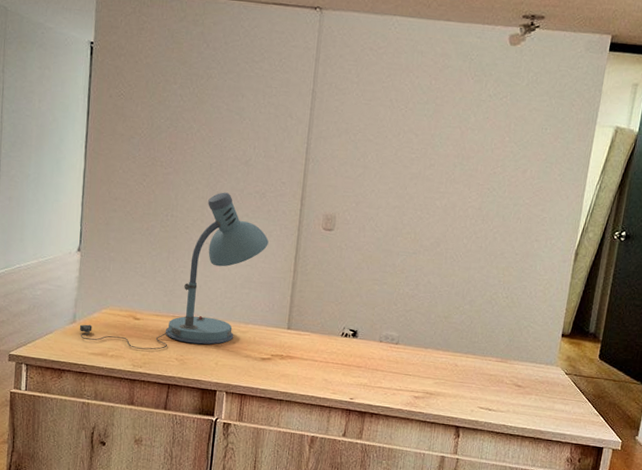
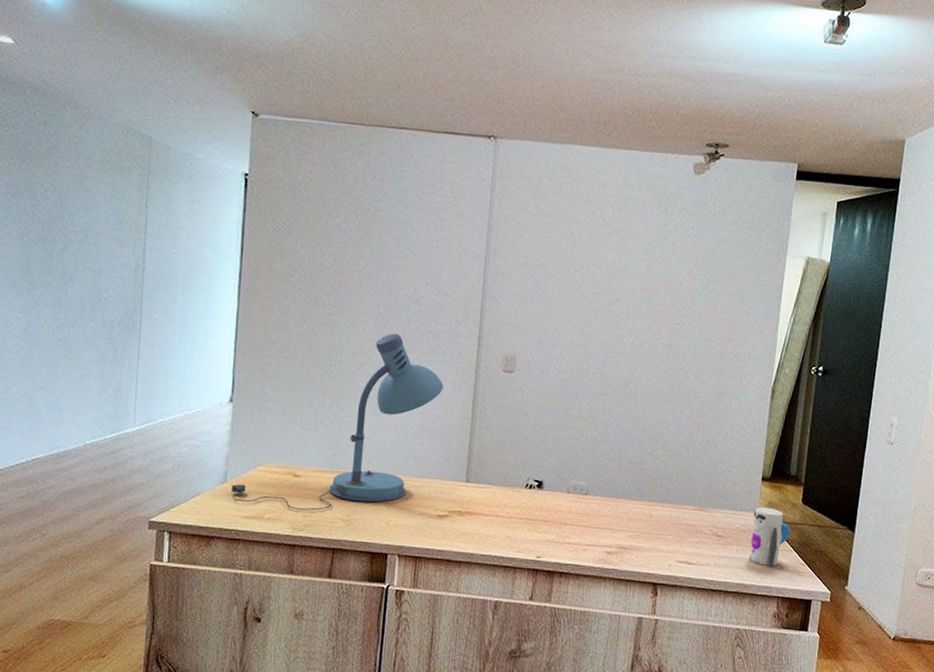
toy: none [546,361,587,417] -> present [749,507,791,568]

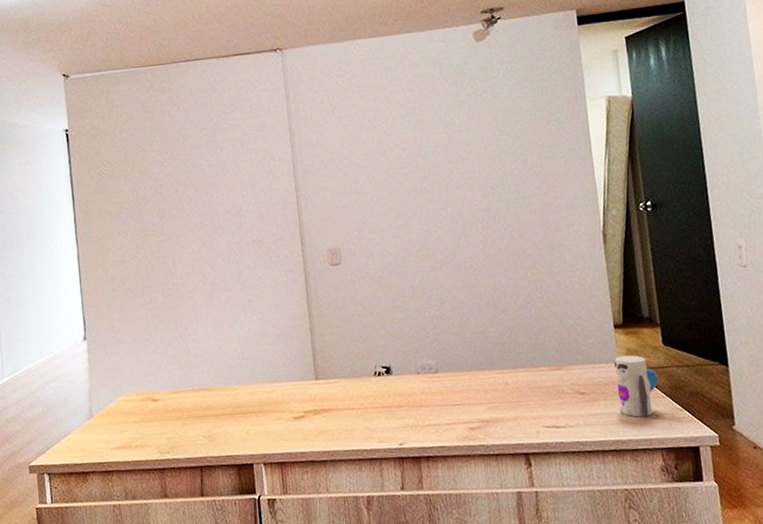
desk lamp: present [231,333,443,511] -> none [97,248,277,434]

